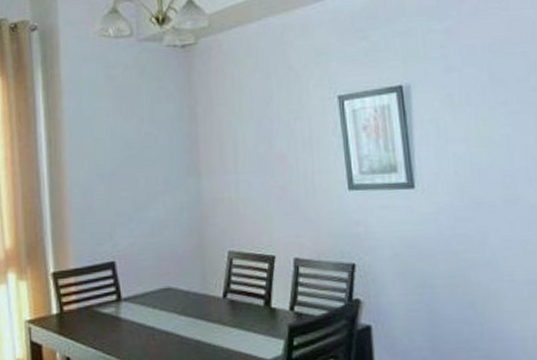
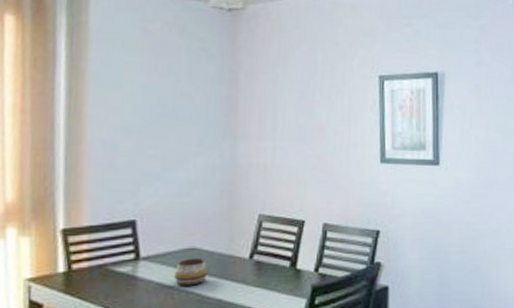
decorative bowl: none [153,297,185,327] -> present [173,257,208,286]

